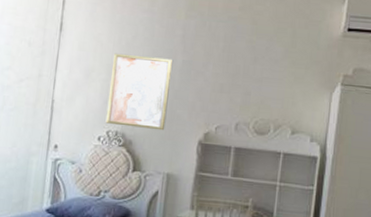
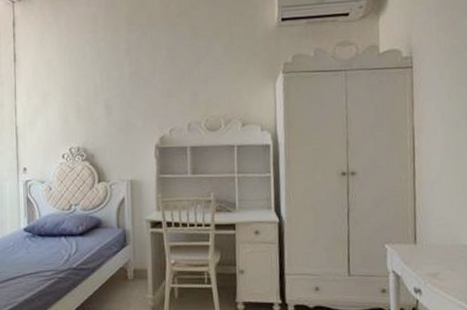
wall art: present [105,53,173,131] -> none [66,72,123,142]

